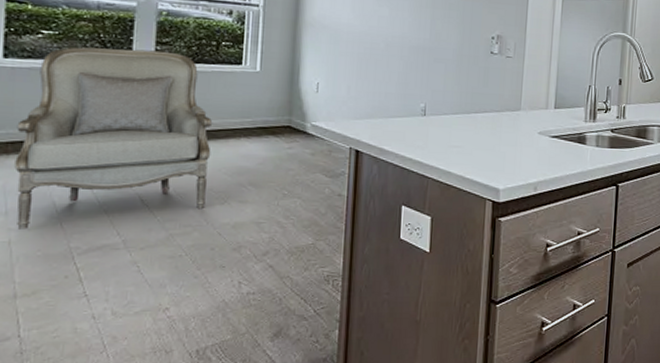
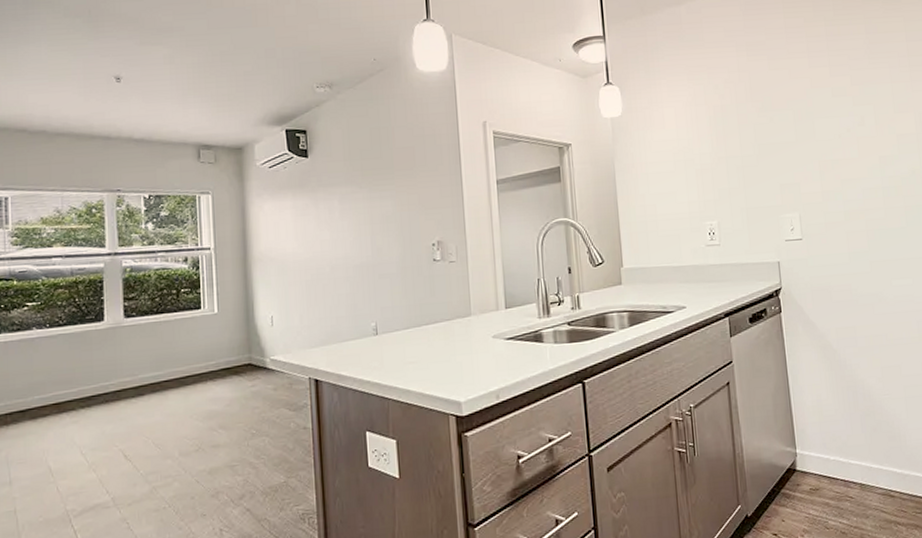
armchair: present [14,47,213,229] -> none [13,306,182,497]

